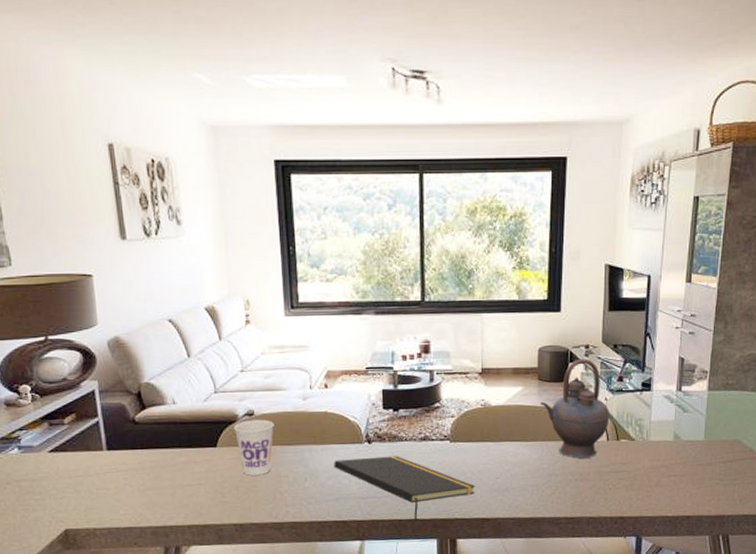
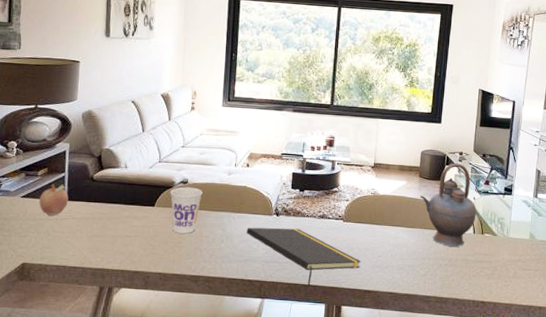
fruit: none [72,431,109,471] -> present [39,184,69,216]

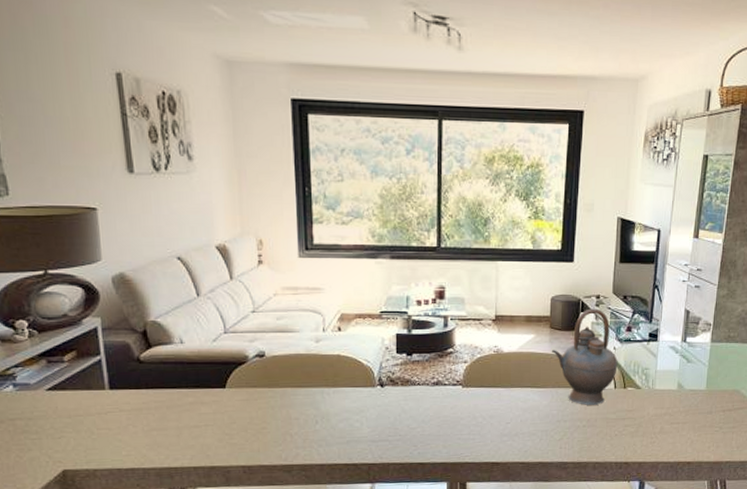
fruit: present [39,184,69,216] -> none [71,370,111,410]
cup: present [170,187,203,234] -> none [243,361,286,417]
notepad: present [246,227,362,287] -> none [346,400,487,465]

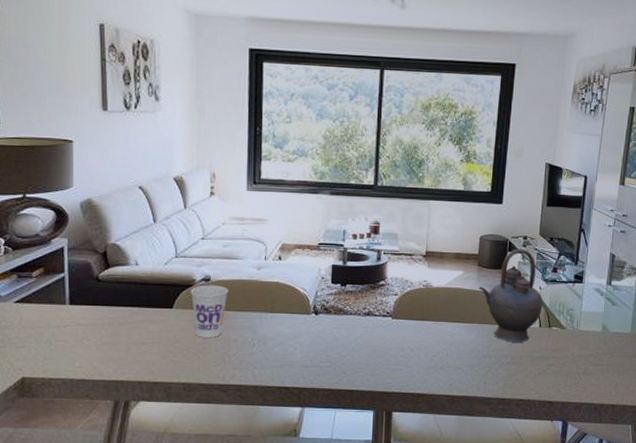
cup: none [243,361,286,417] -> present [190,285,228,338]

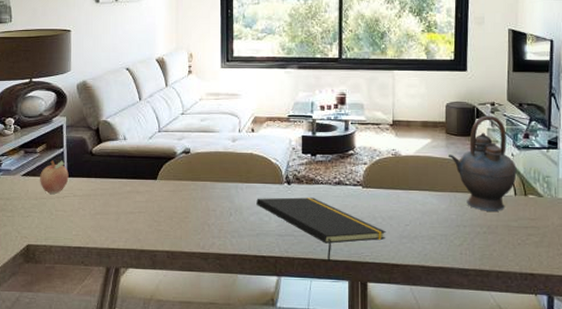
fruit: none [36,286,71,322] -> present [40,160,69,194]
cup: present [190,285,228,338] -> none [172,157,206,208]
notepad: none [281,328,414,392] -> present [256,197,386,262]

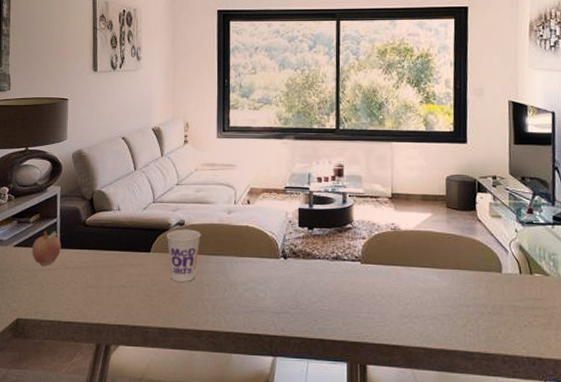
cup: none [172,157,206,208] -> present [166,229,201,282]
notepad: present [256,197,386,262] -> none [252,272,386,342]
teapot: present [449,115,517,211] -> none [450,189,521,290]

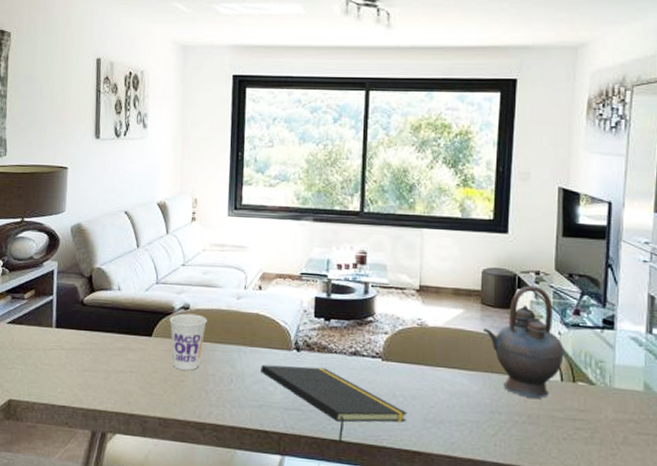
fruit: present [32,231,61,265] -> none [26,308,57,345]
notepad: none [252,272,386,342] -> present [260,364,408,443]
teapot: none [450,189,521,290] -> present [484,285,564,399]

